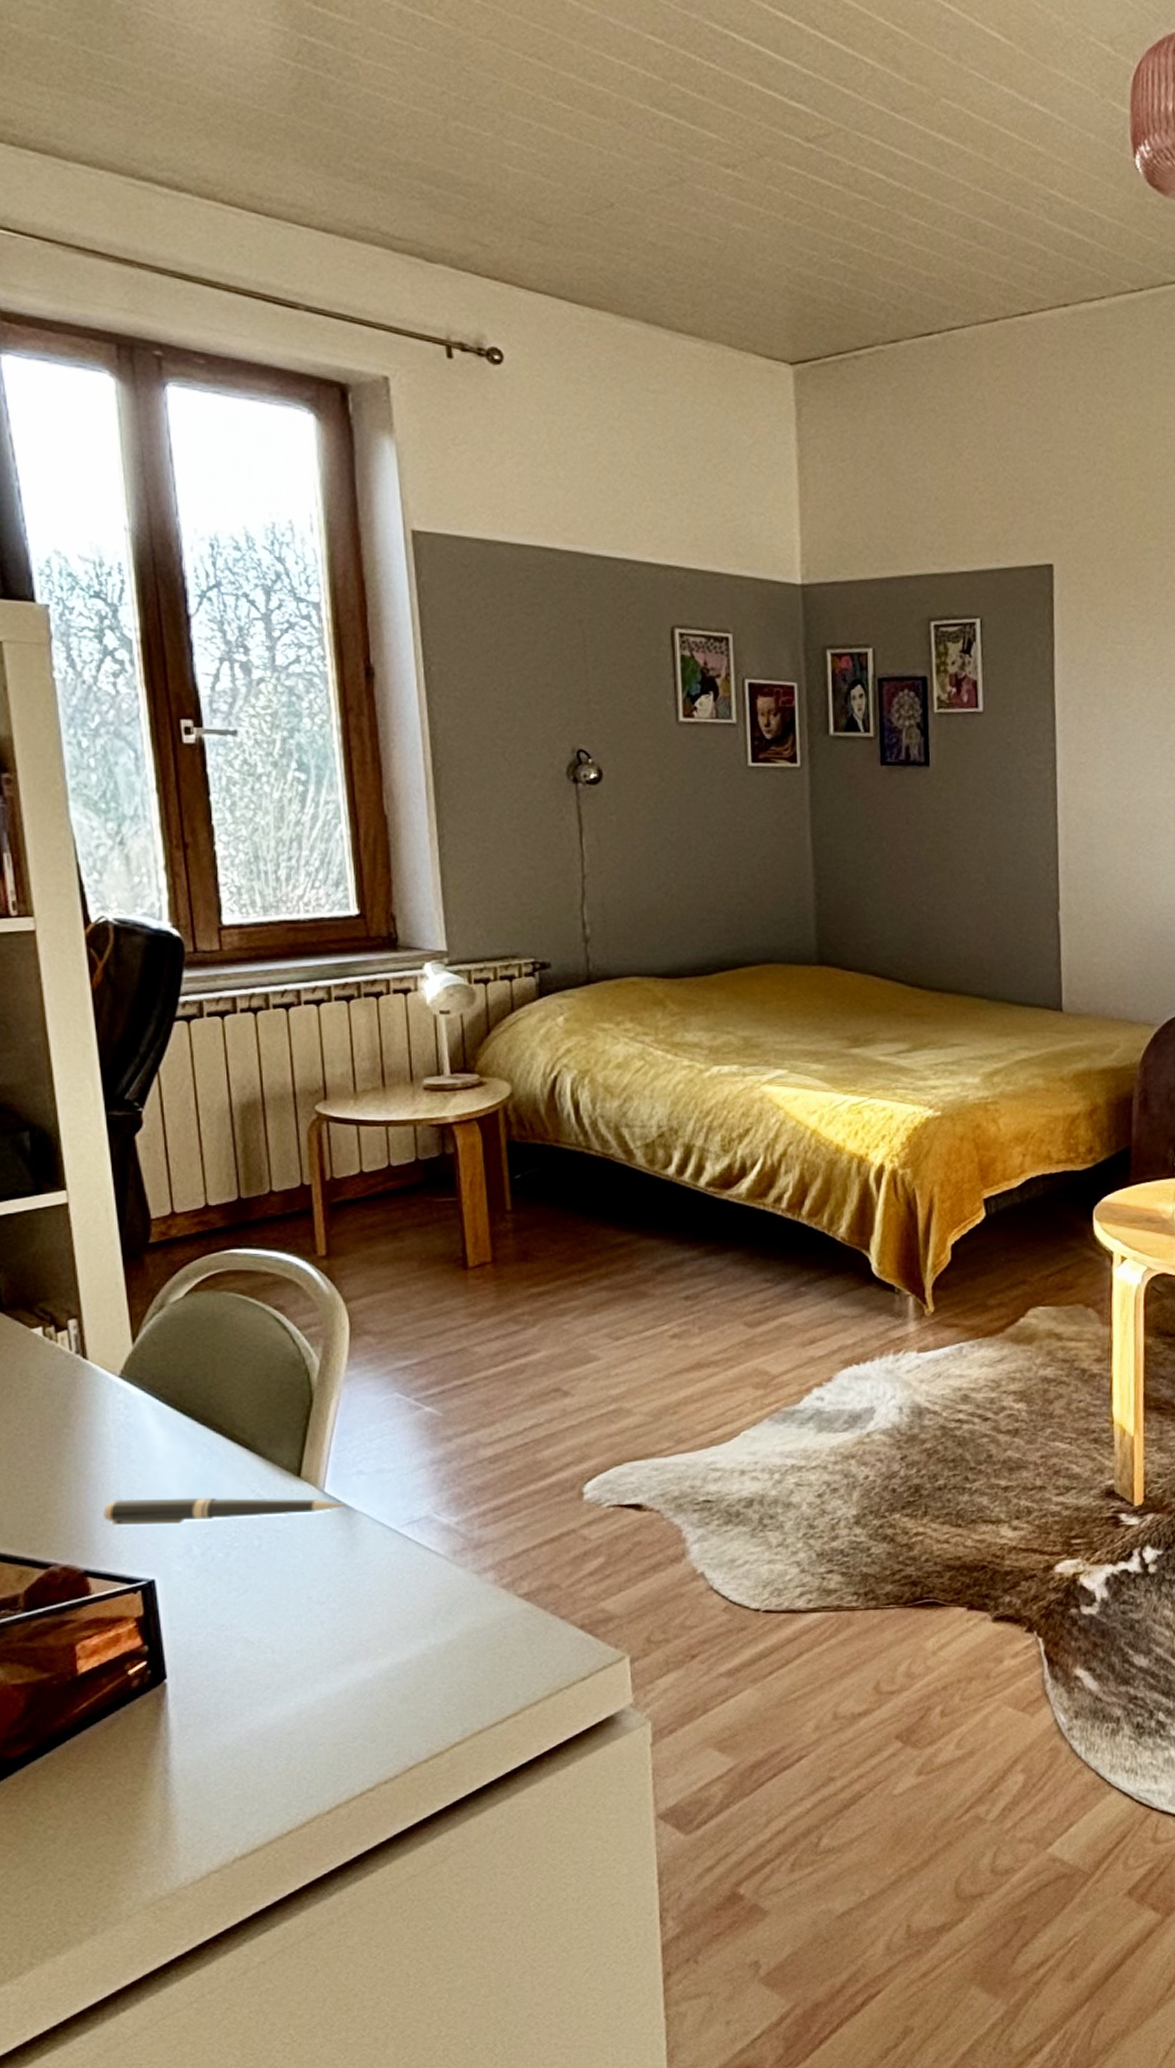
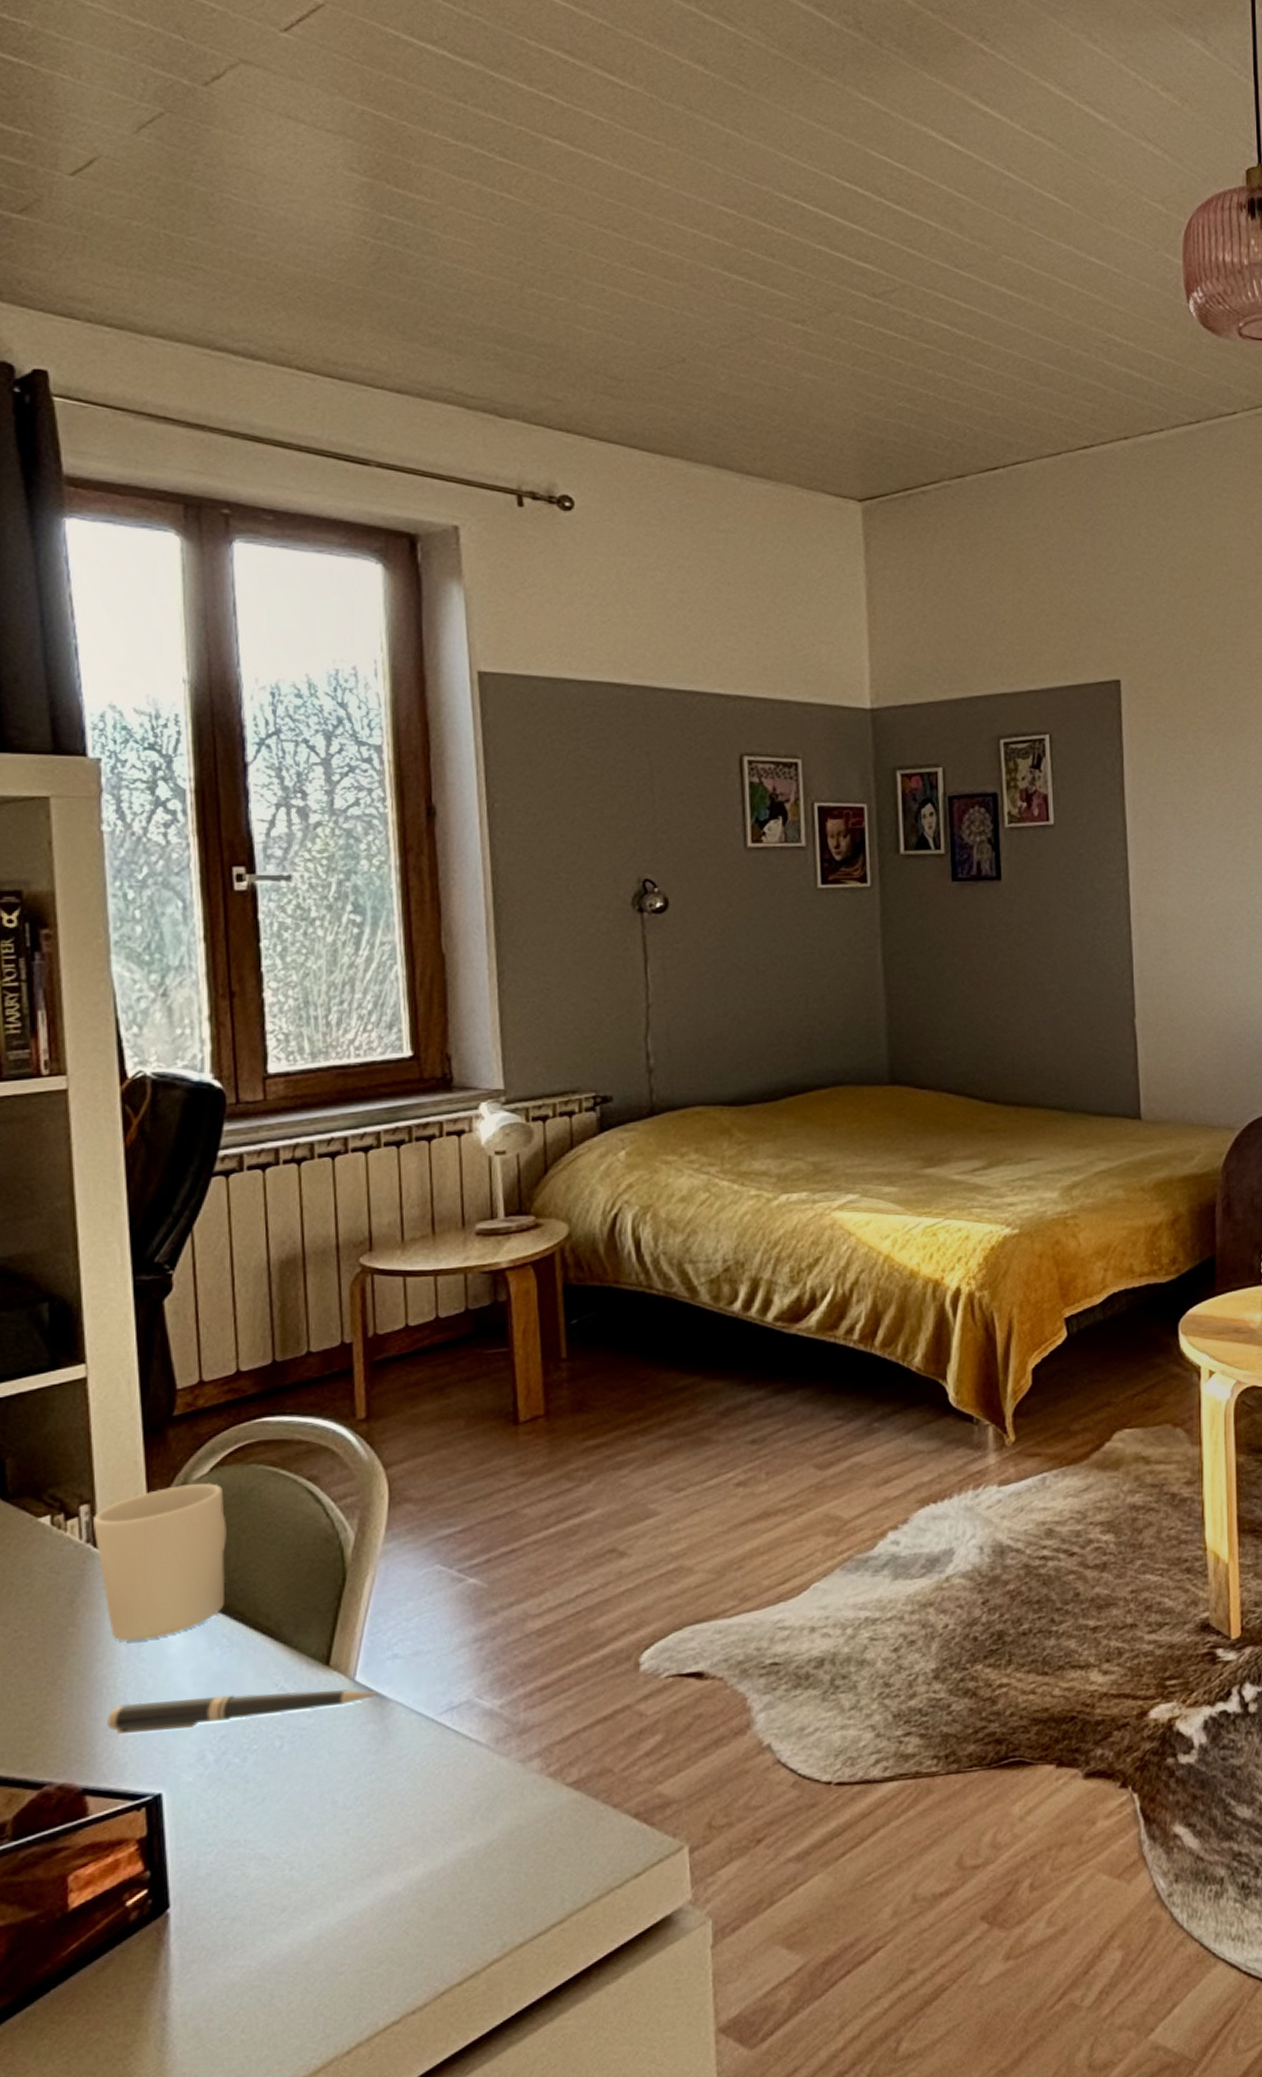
mug: none [81,1305,204,1444] -> present [93,1482,227,1641]

